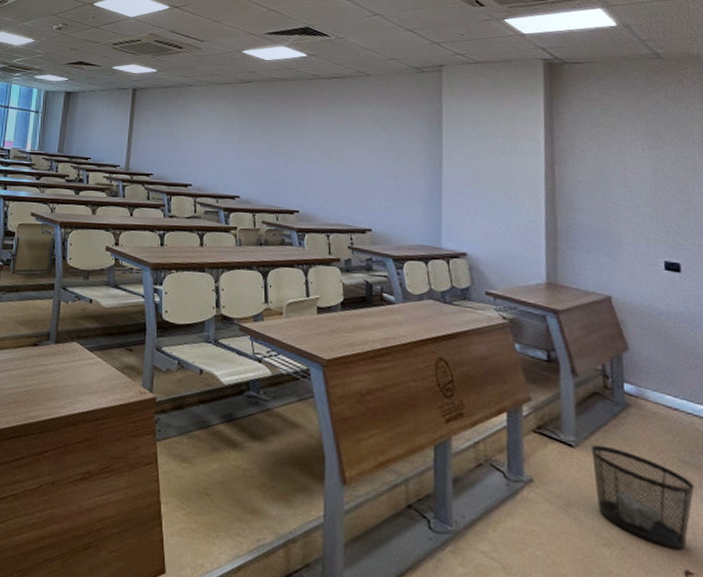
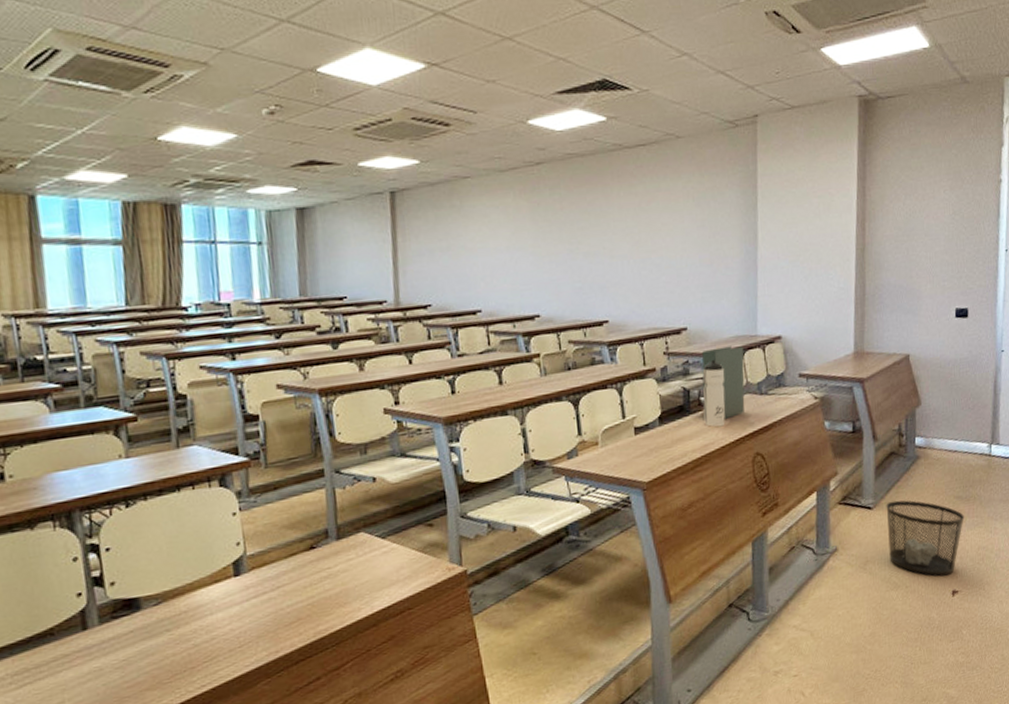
binder: none [385,252,428,319] -> present [702,346,745,420]
water bottle: none [385,261,408,325] -> present [702,359,726,428]

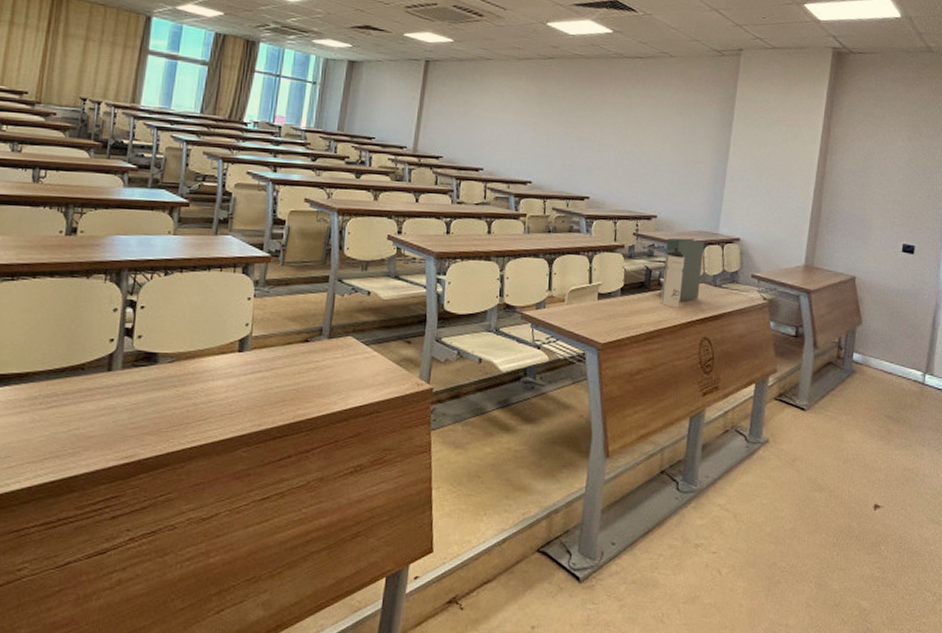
waste bin: present [886,500,964,577] -> none [817,407,893,489]

